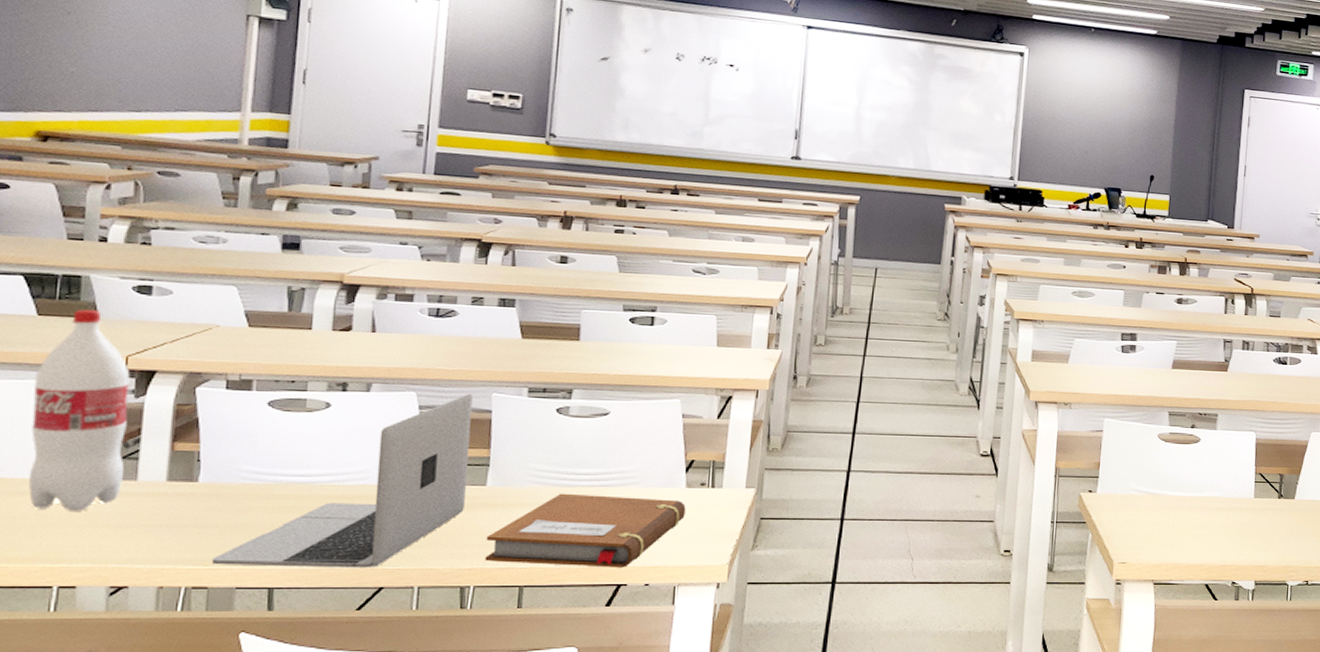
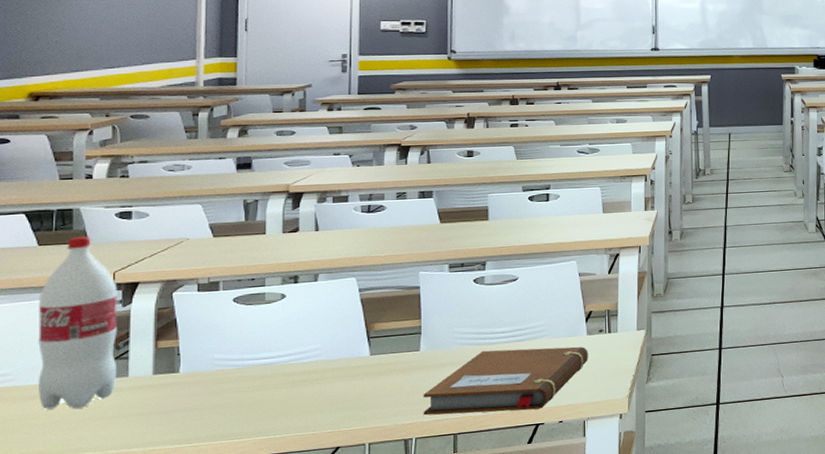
laptop: present [211,393,473,568] -> none [194,273,403,442]

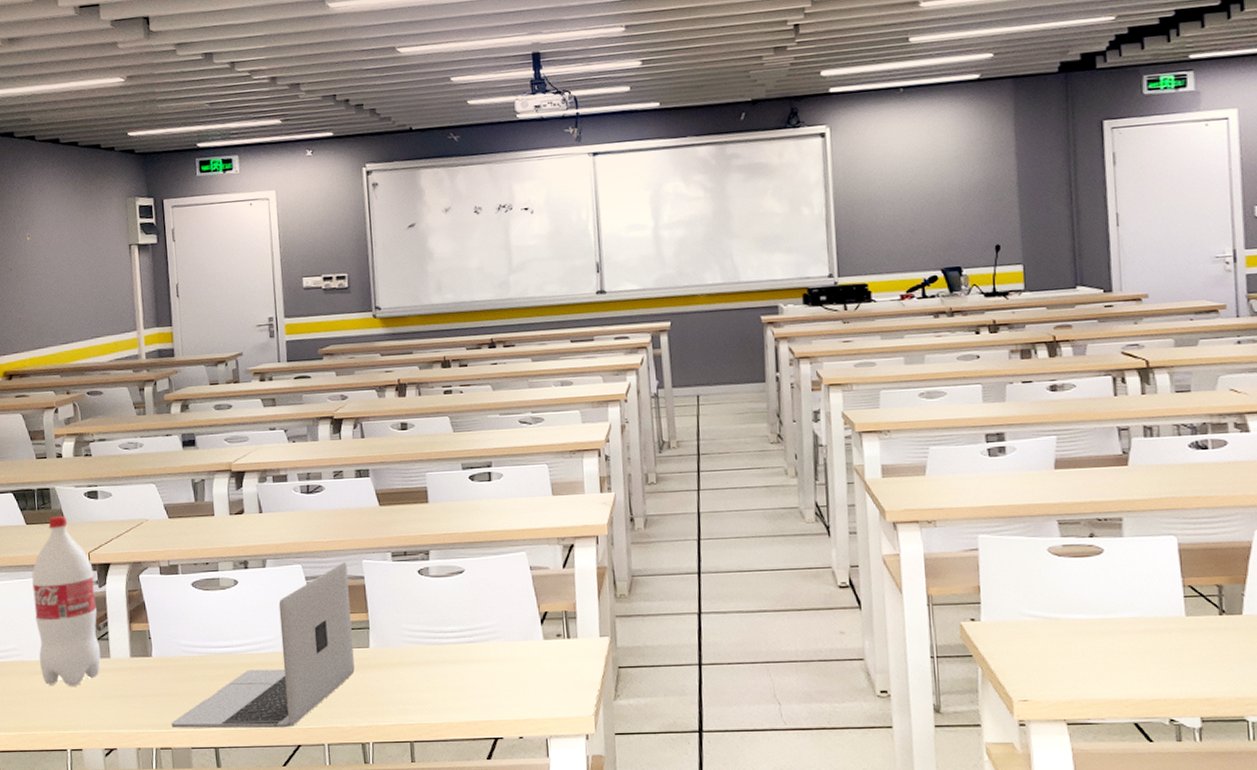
laptop: none [194,273,403,442] -> present [171,561,355,729]
notebook: present [423,346,588,416] -> none [376,651,547,722]

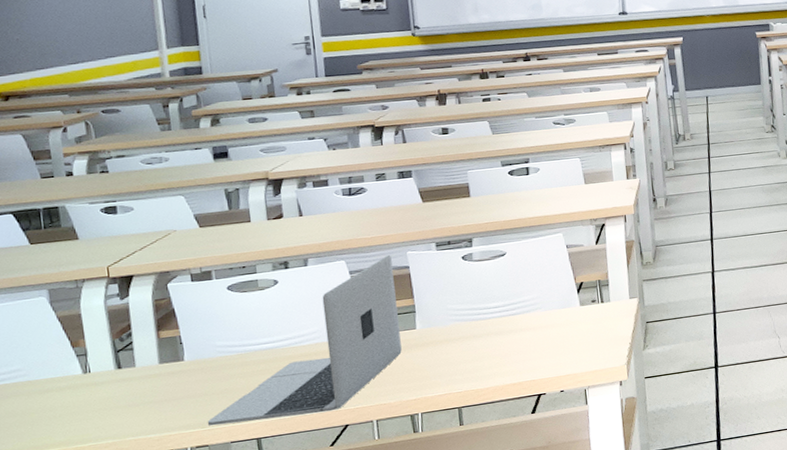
bottle: present [32,516,101,686] -> none [38,233,125,402]

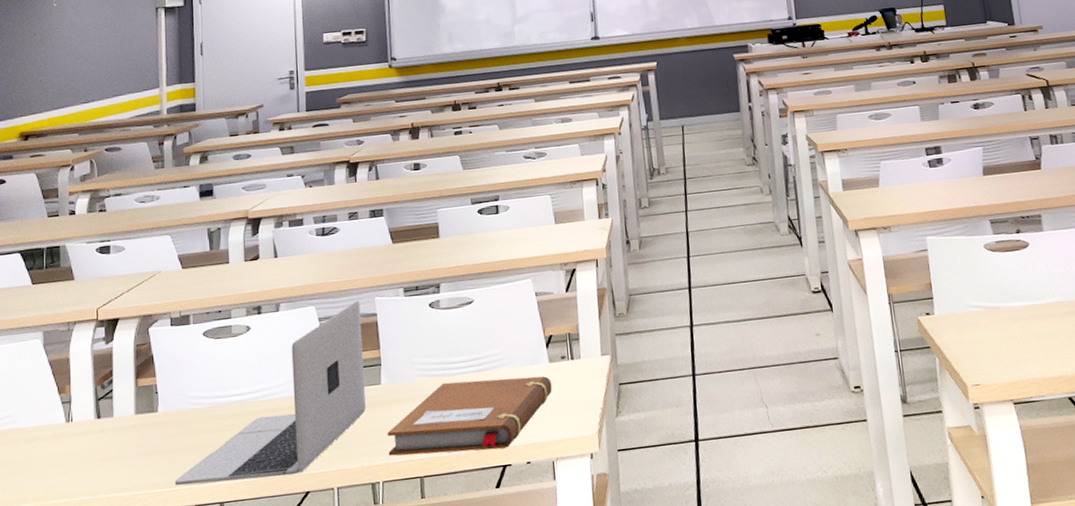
notebook: none [424,317,584,391] -> present [387,376,552,457]

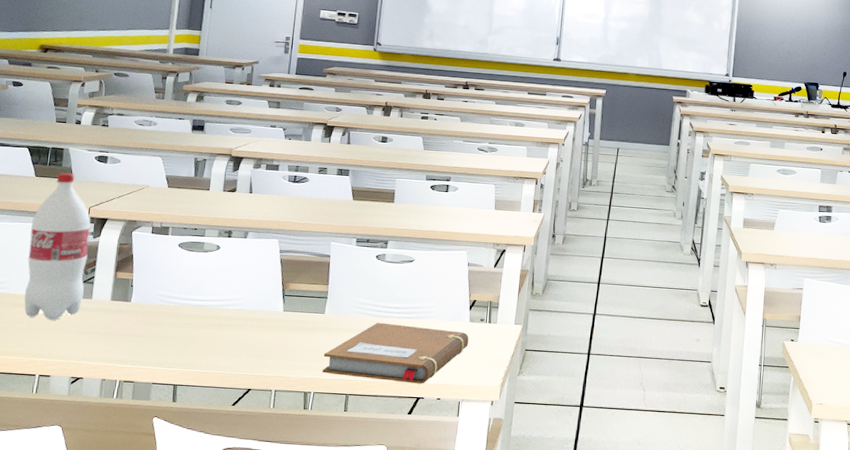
bottle: none [35,273,103,452] -> present [24,173,91,320]
laptop: present [174,300,366,486] -> none [137,241,317,374]

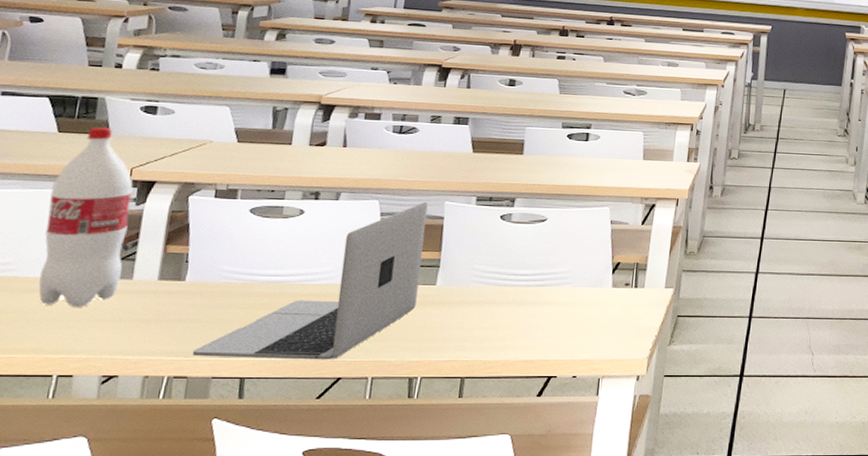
laptop: none [137,241,317,374] -> present [192,201,428,360]
notebook: present [322,322,469,384] -> none [431,292,611,361]

